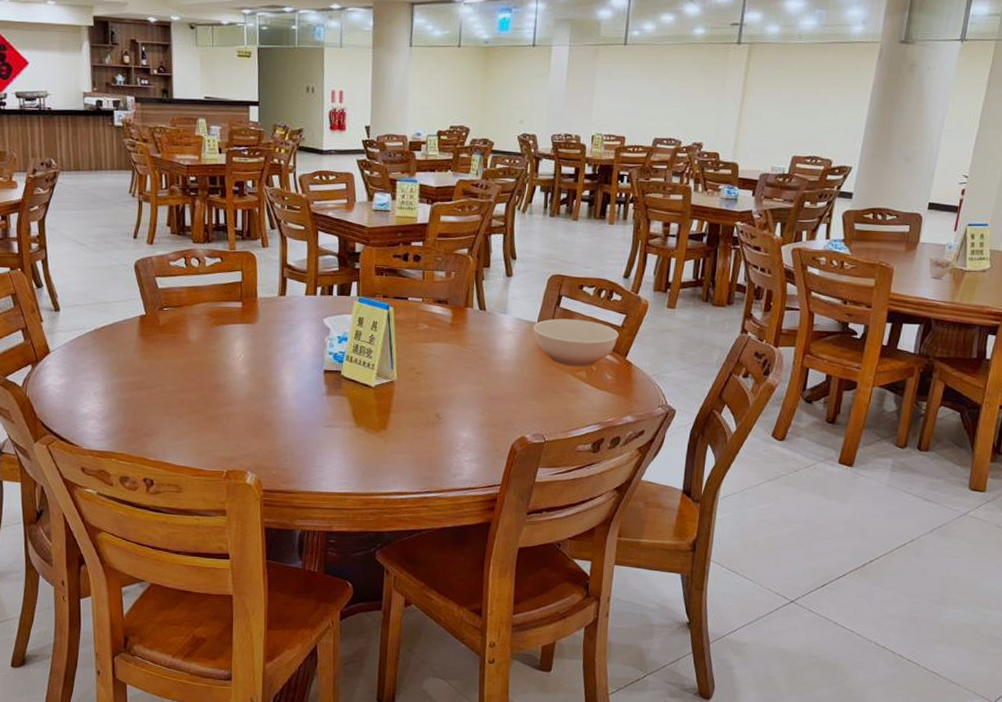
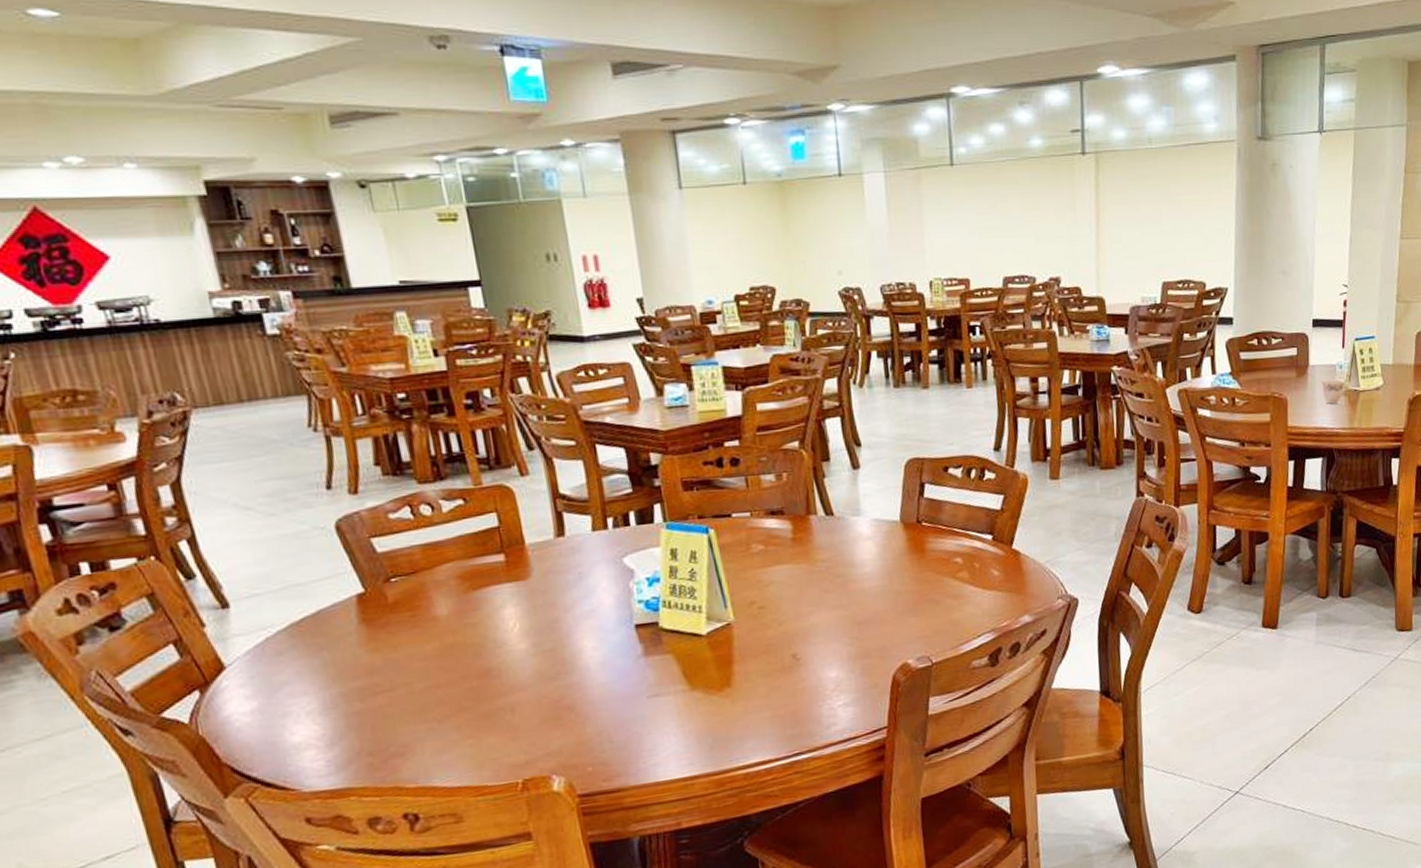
bowl: present [532,318,619,367] -> none [895,508,1000,568]

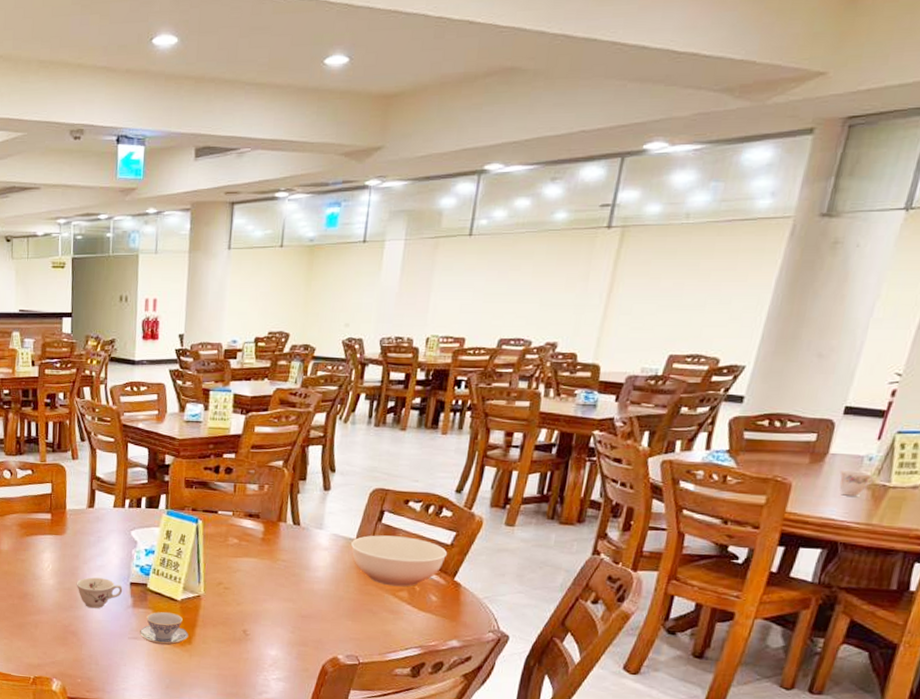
teacup: none [559,625,628,669] -> present [76,577,123,608]
teacup: none [660,651,726,698] -> present [140,611,189,646]
bowl: none [895,508,1000,568] -> present [350,535,448,587]

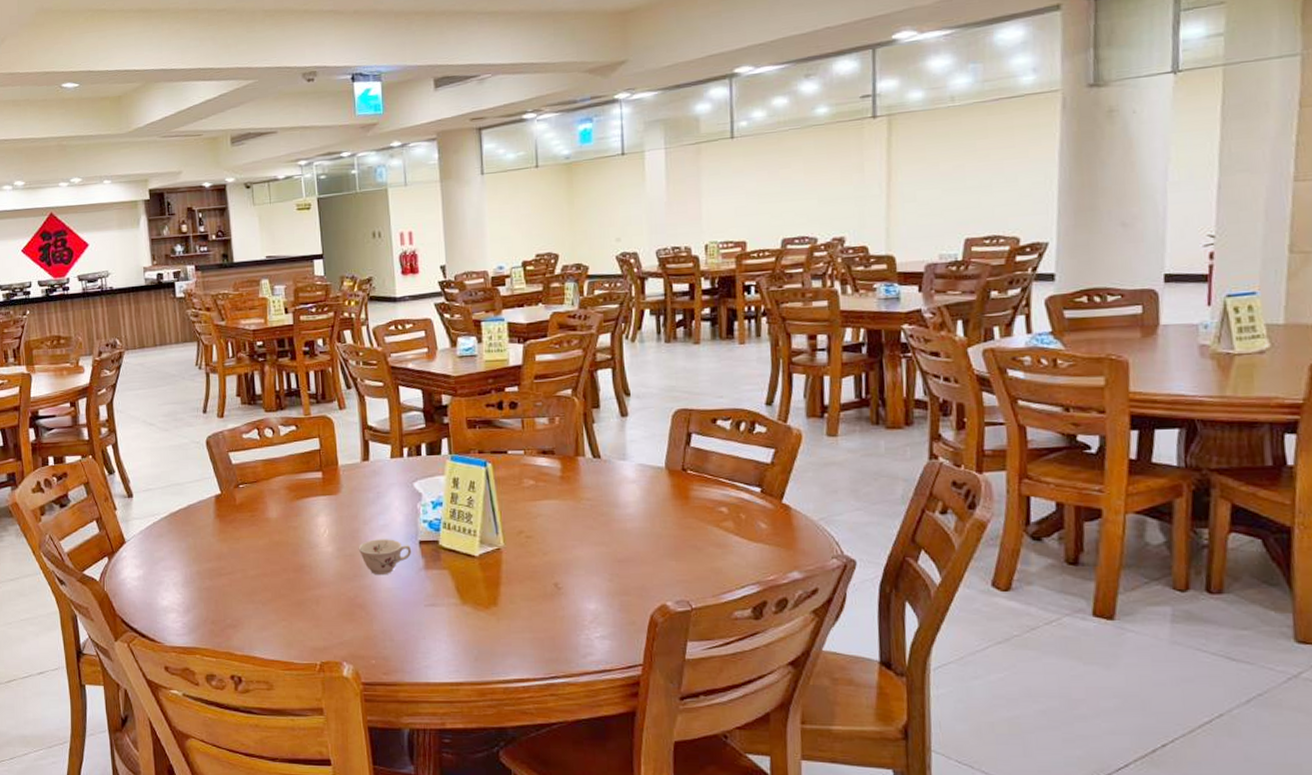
teacup: present [140,611,189,646] -> none [437,570,493,610]
bowl: present [350,535,448,587] -> none [660,459,770,516]
teacup: present [839,470,874,496] -> none [1176,340,1216,368]

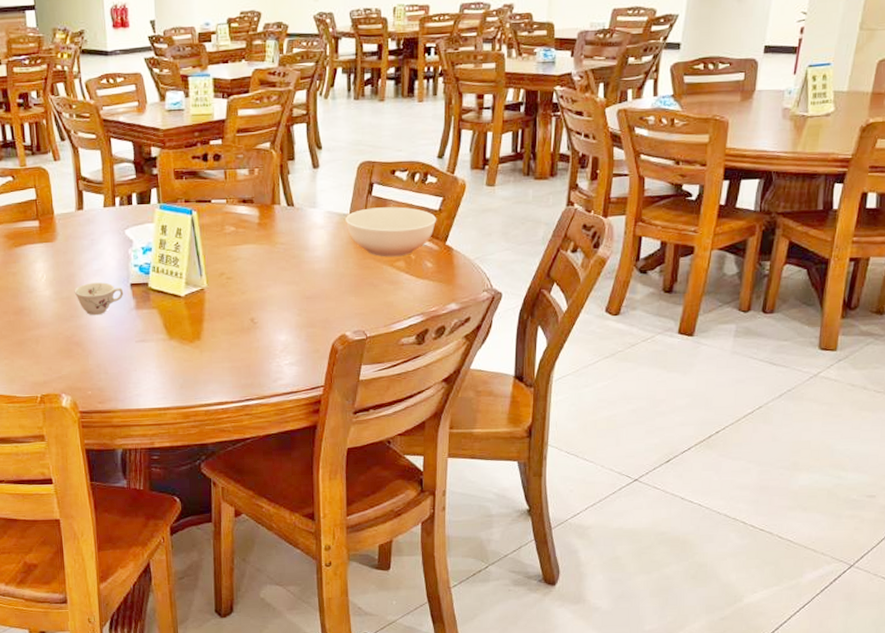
bowl: none [660,459,770,516] -> present [345,206,437,257]

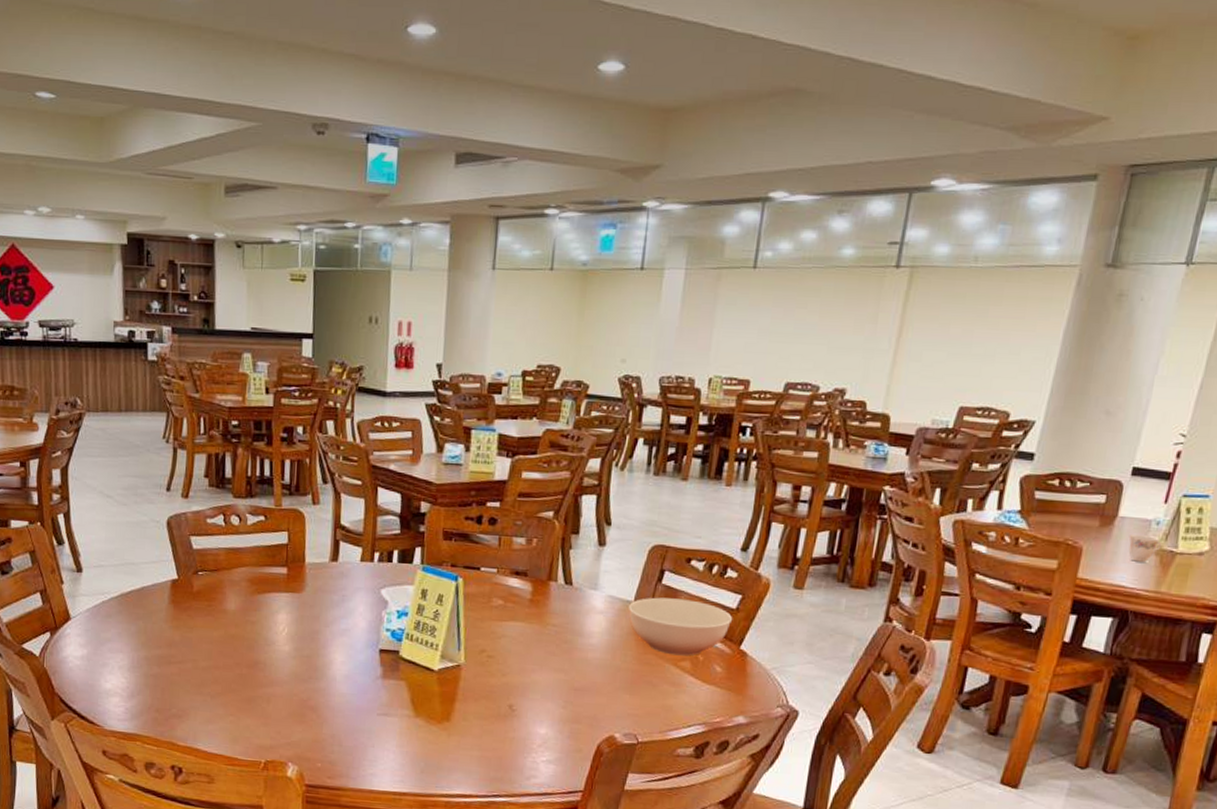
teacup: present [74,282,124,315] -> none [316,643,371,679]
teacup: none [766,104,795,128] -> present [1128,535,1162,562]

